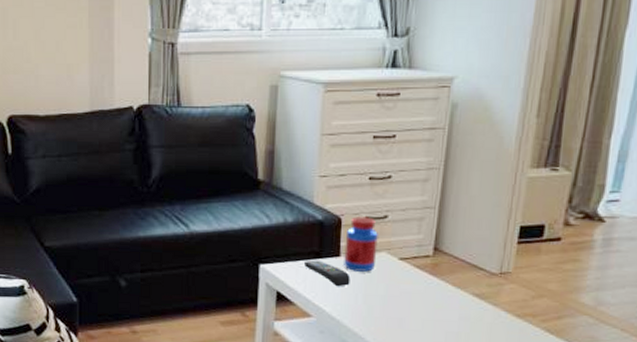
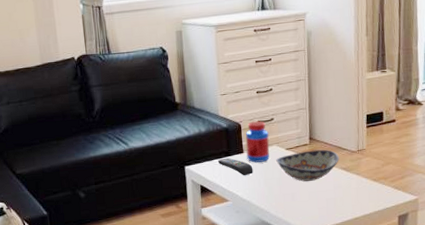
decorative bowl: none [383,264,472,306] -> present [276,149,339,182]

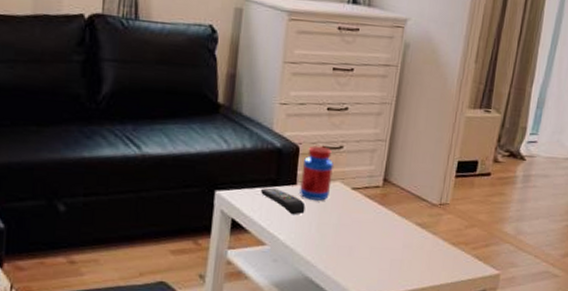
decorative bowl: present [276,149,339,182] -> none [336,194,416,234]

